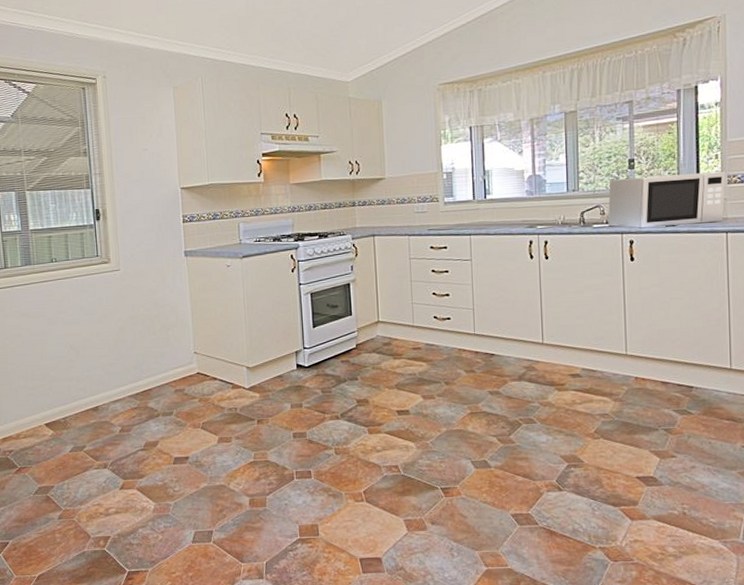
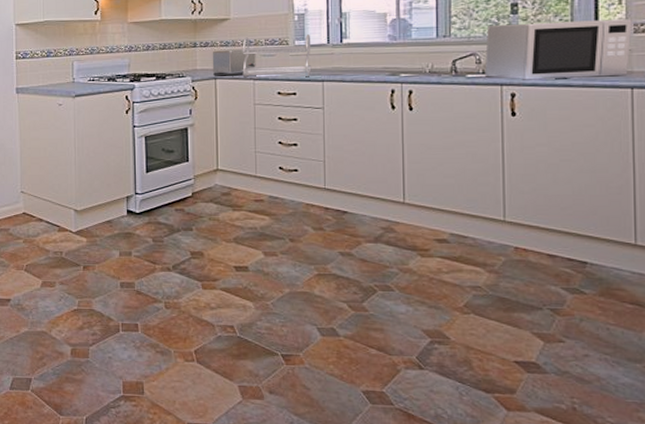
toaster: none [370,207,410,234] -> present [212,49,256,76]
dish rack: none [396,192,460,234] -> present [241,35,312,78]

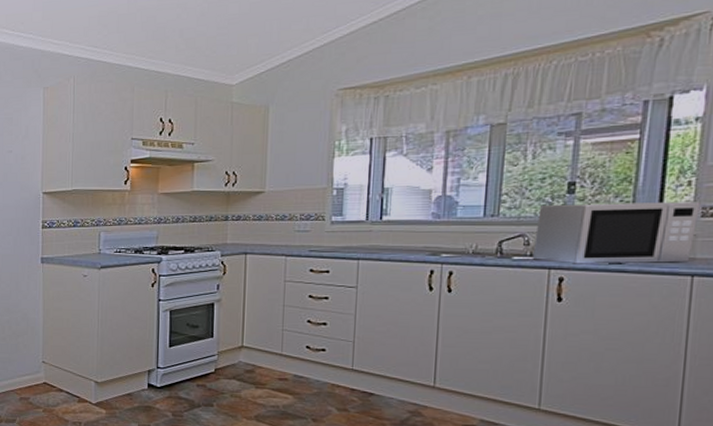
toaster: present [212,49,256,76] -> none [243,224,290,251]
dish rack: present [241,35,312,78] -> none [273,210,349,255]

